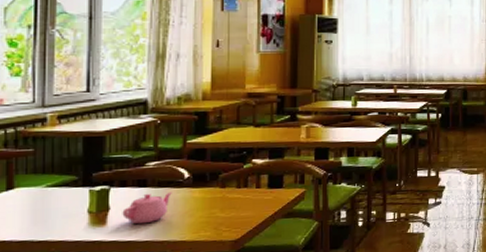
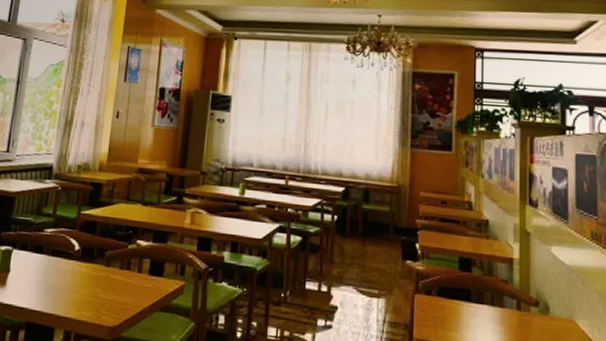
teapot: present [122,191,172,225] -> none [19,260,63,292]

